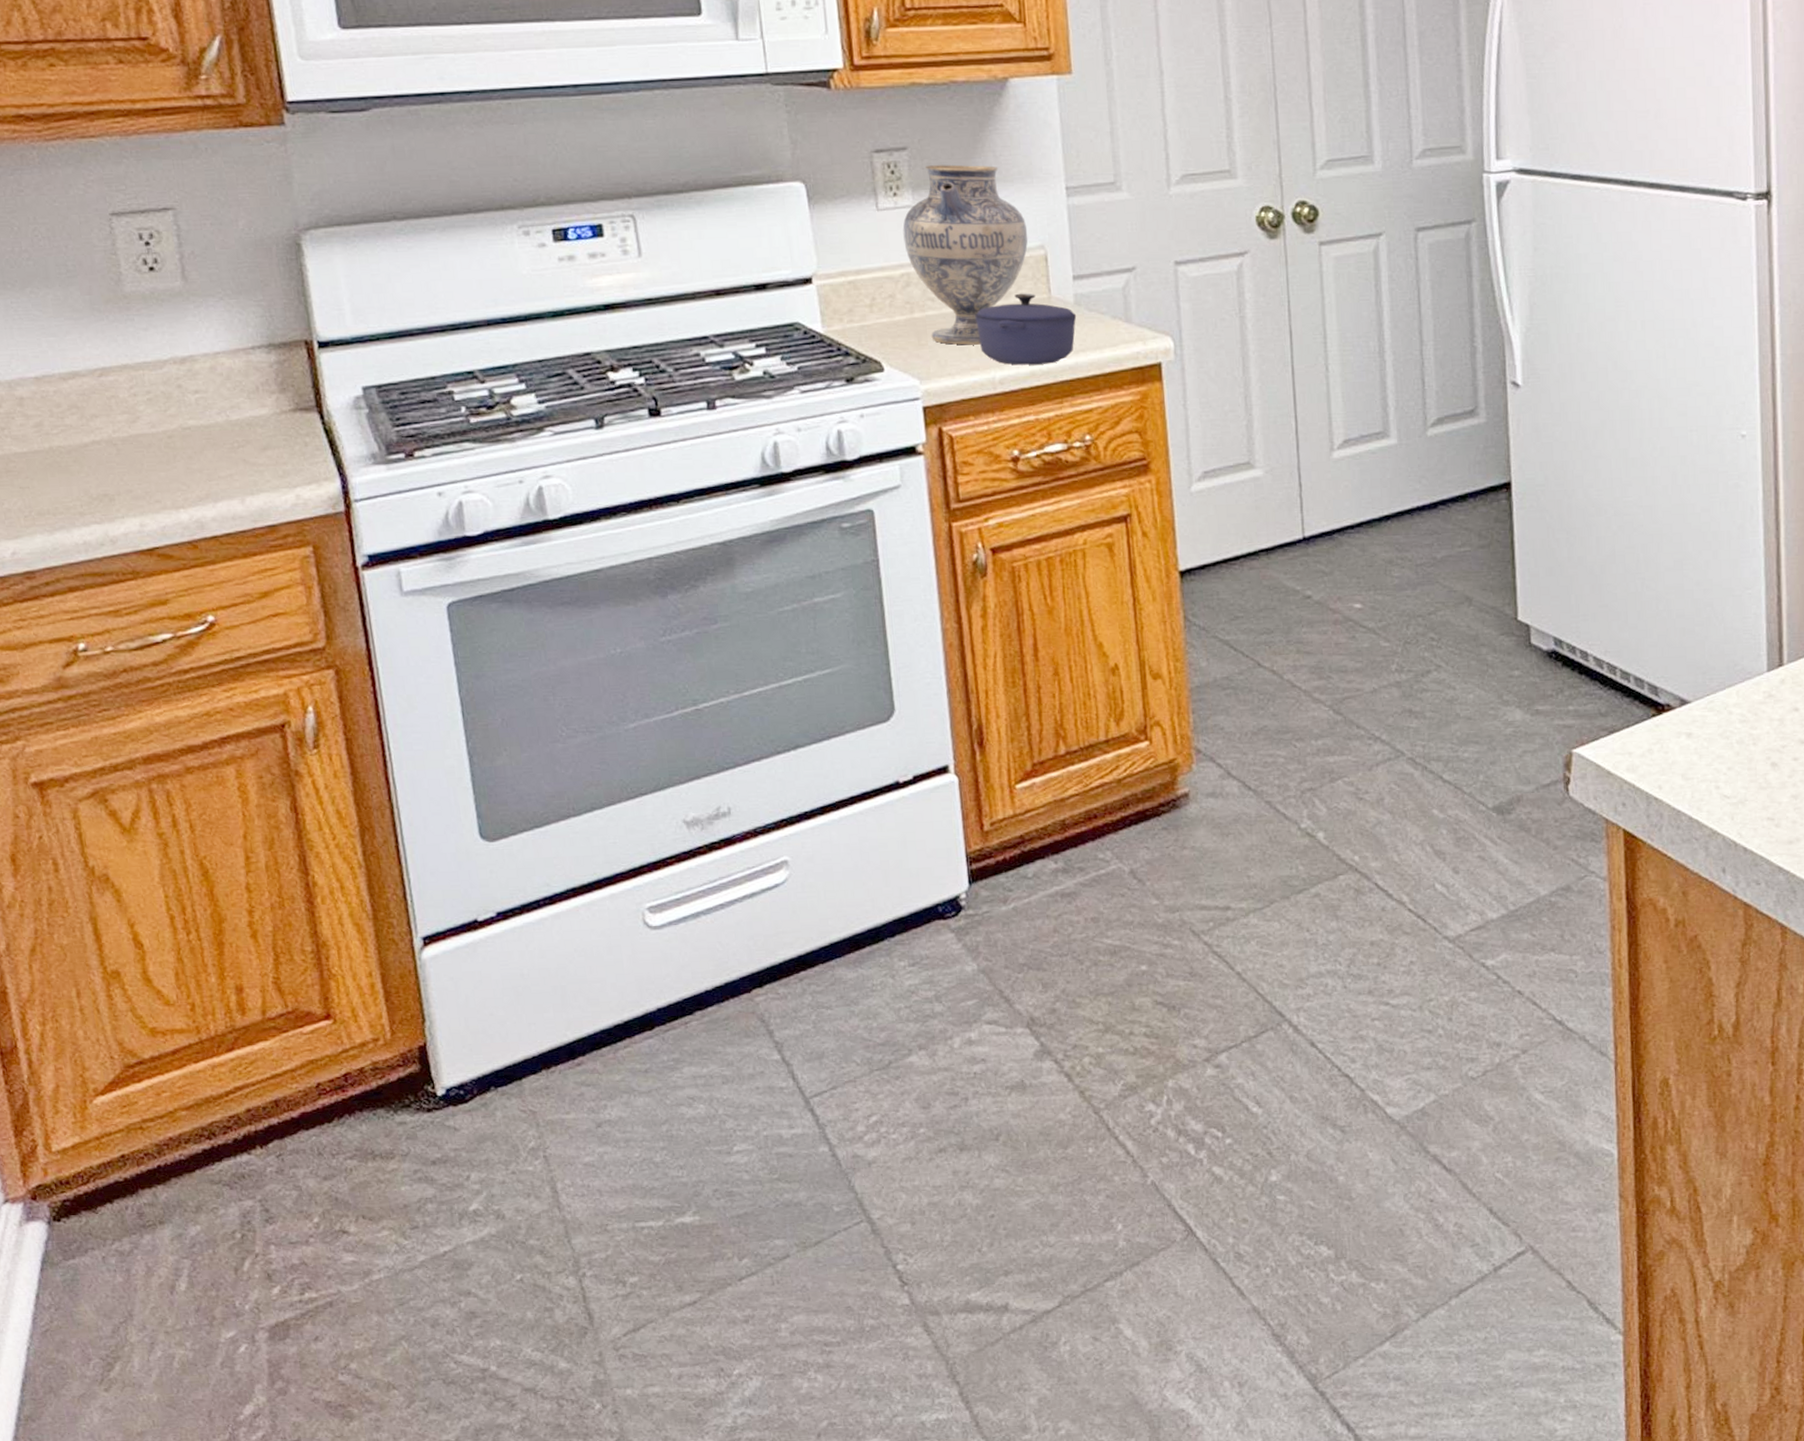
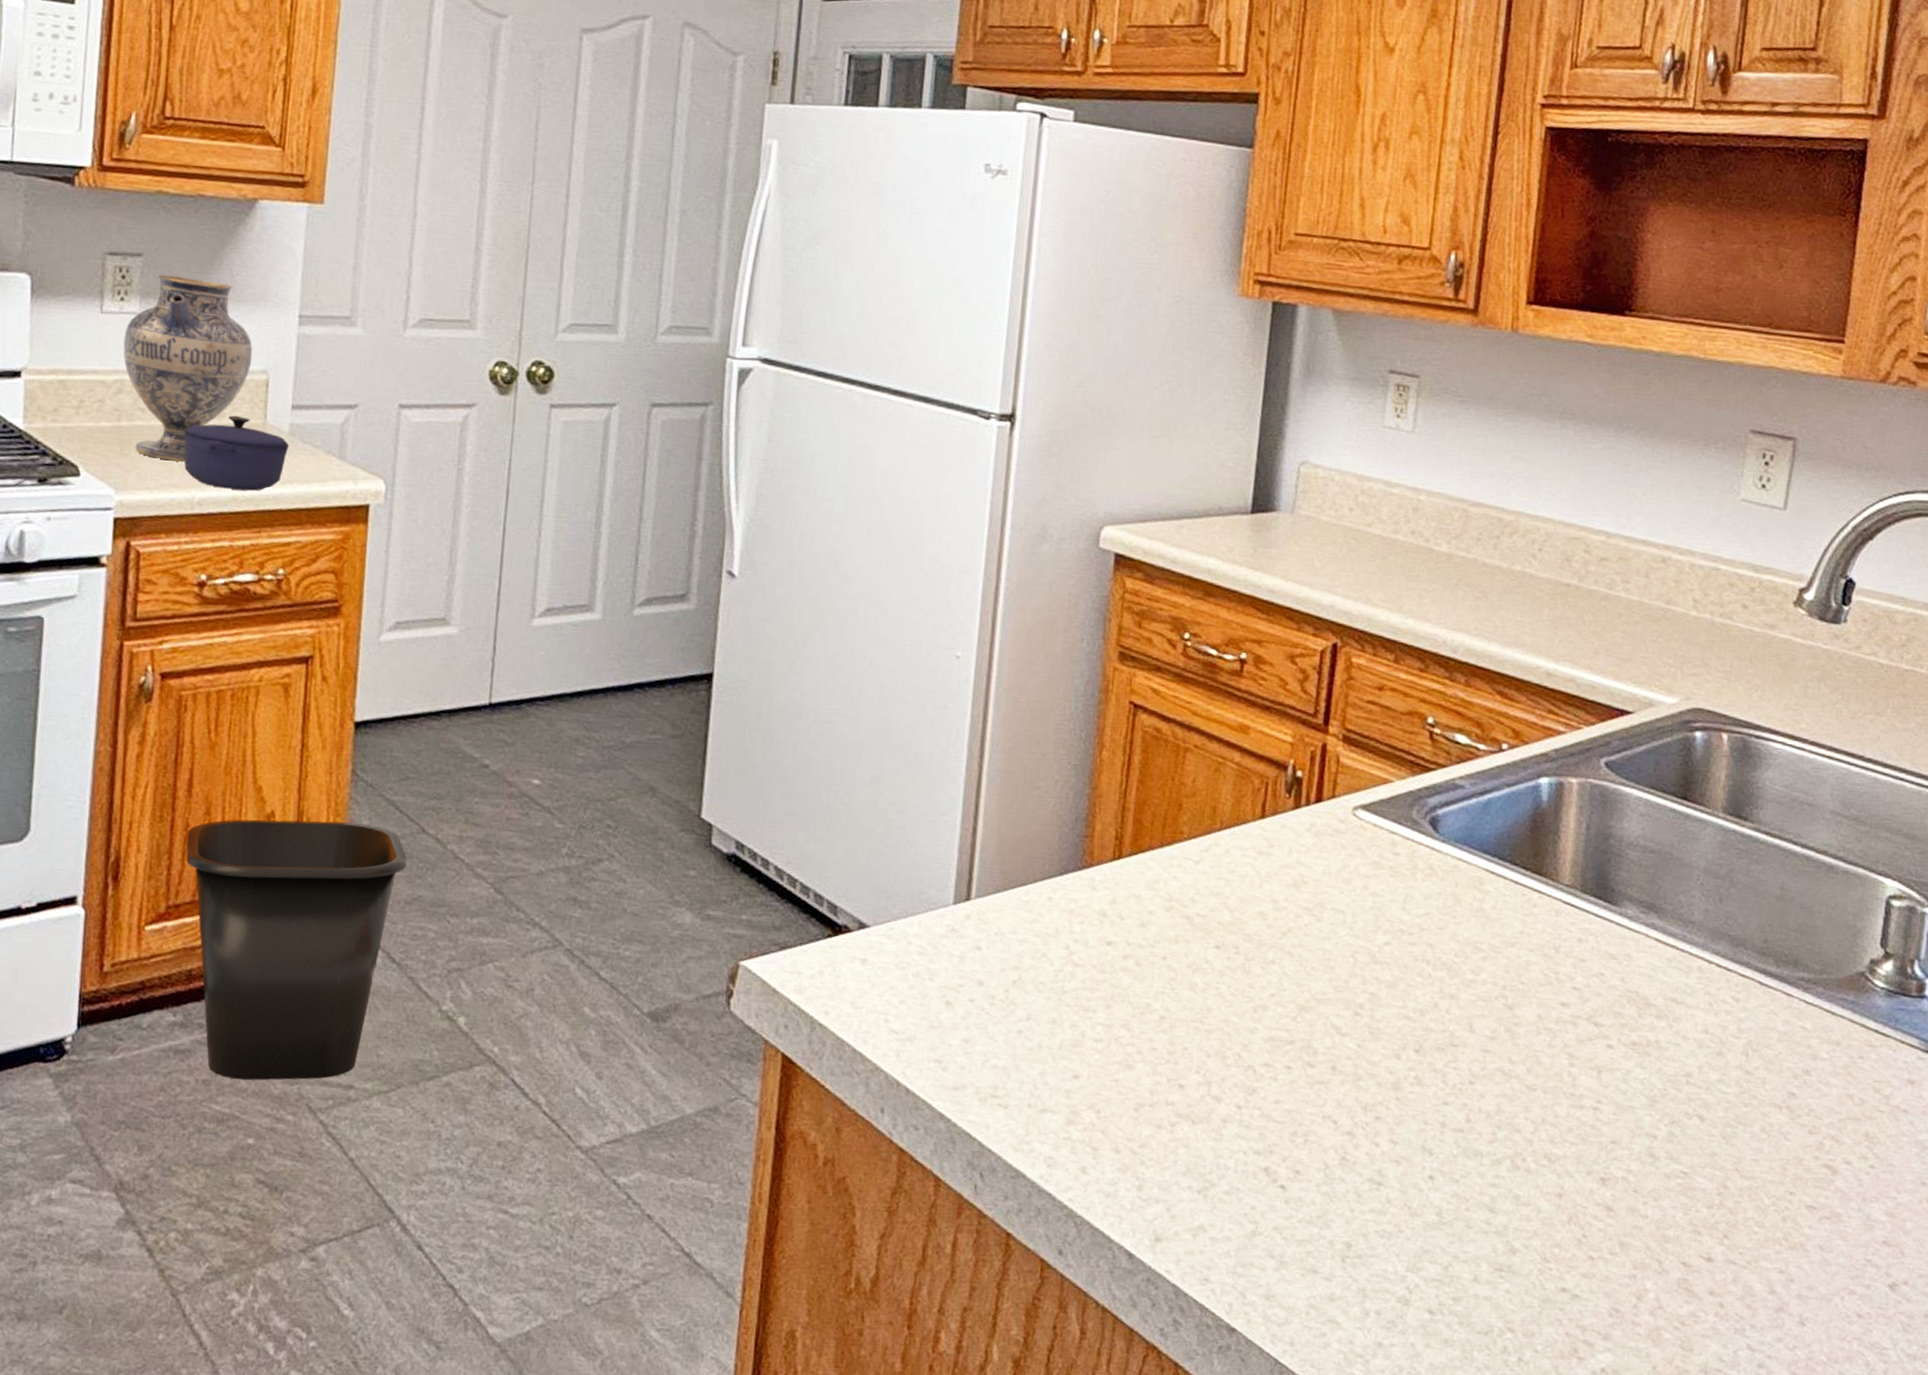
waste bin: none [1040,665,1248,914] -> present [186,819,407,1081]

